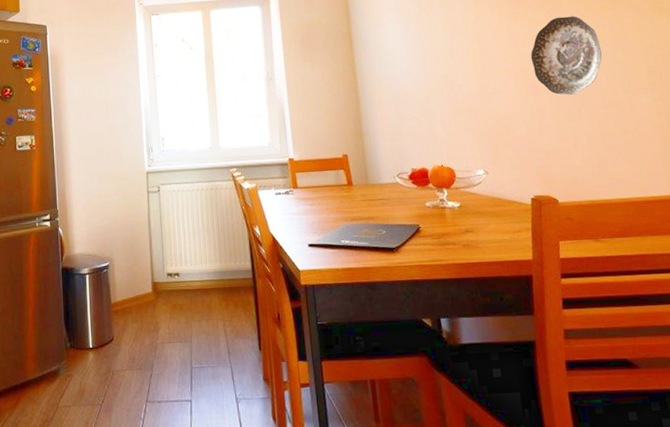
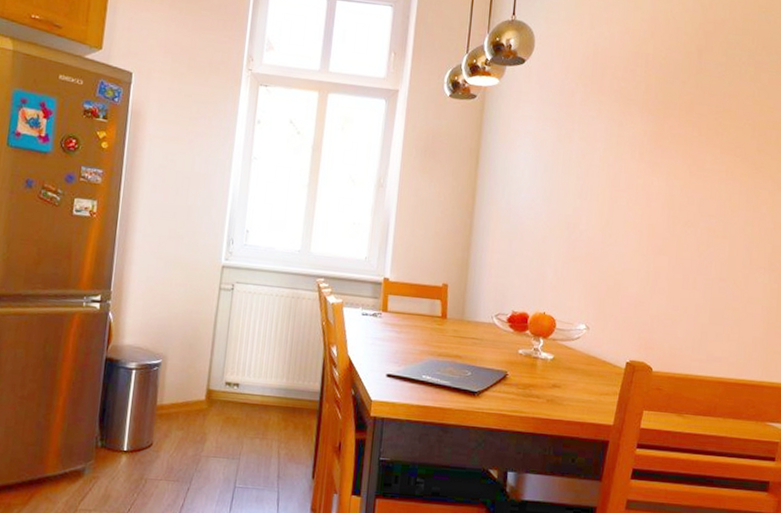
decorative plate: present [530,16,602,95] -> none [660,175,732,262]

